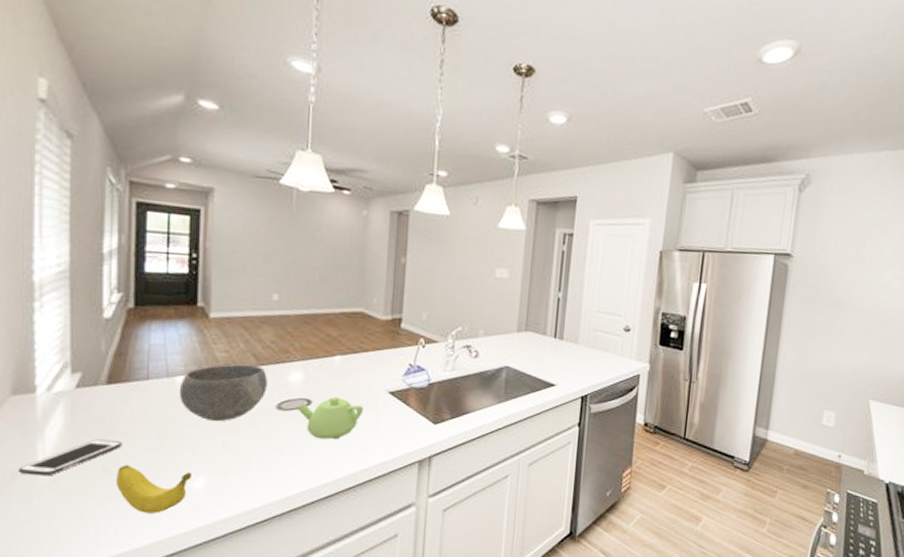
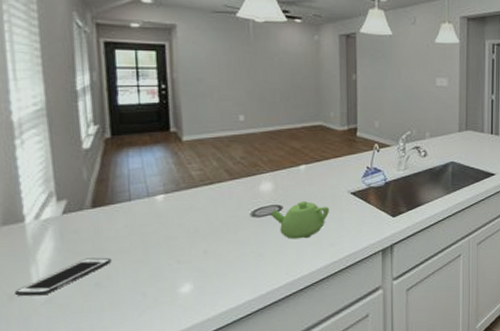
banana: present [115,464,193,514] -> none [108,278,180,320]
bowl: present [179,364,268,421] -> none [160,179,241,232]

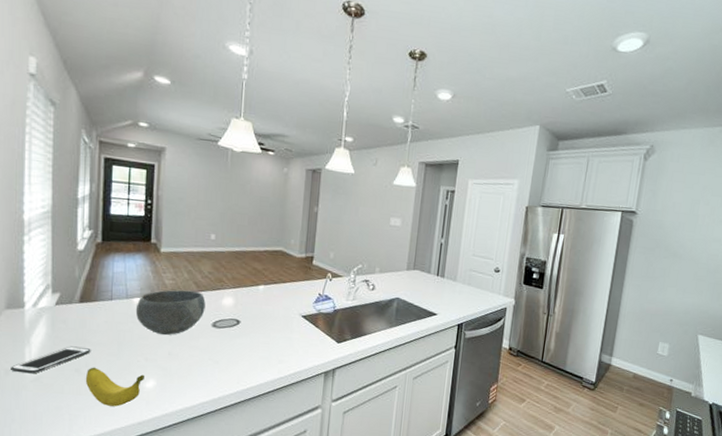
banana: none [108,278,180,320] -> present [85,367,146,407]
bowl: none [160,179,241,232] -> present [135,290,206,335]
teapot: present [269,201,329,239] -> none [228,318,281,353]

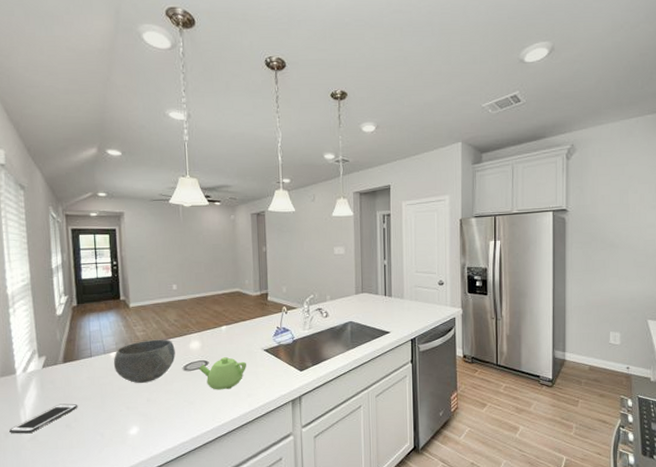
banana: present [85,367,146,407] -> none [75,421,129,456]
teapot: none [228,318,281,353] -> present [198,357,246,390]

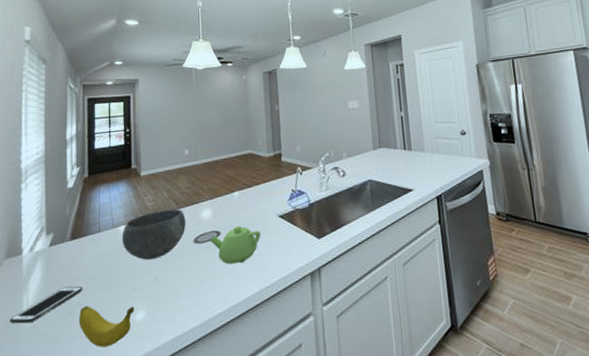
banana: none [75,421,129,456] -> present [78,305,135,347]

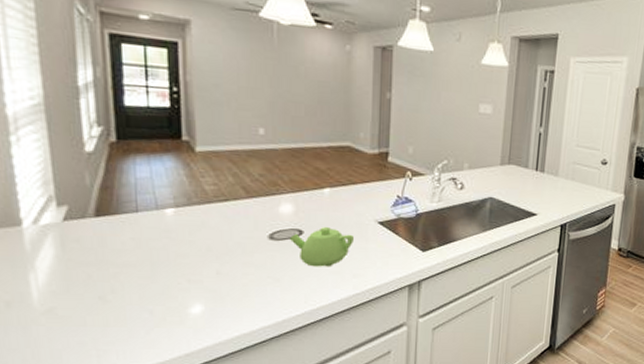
cell phone: present [10,286,83,324] -> none [12,269,117,305]
banana: present [78,305,135,347] -> none [112,293,190,337]
bowl: present [122,208,186,260] -> none [169,197,258,251]

